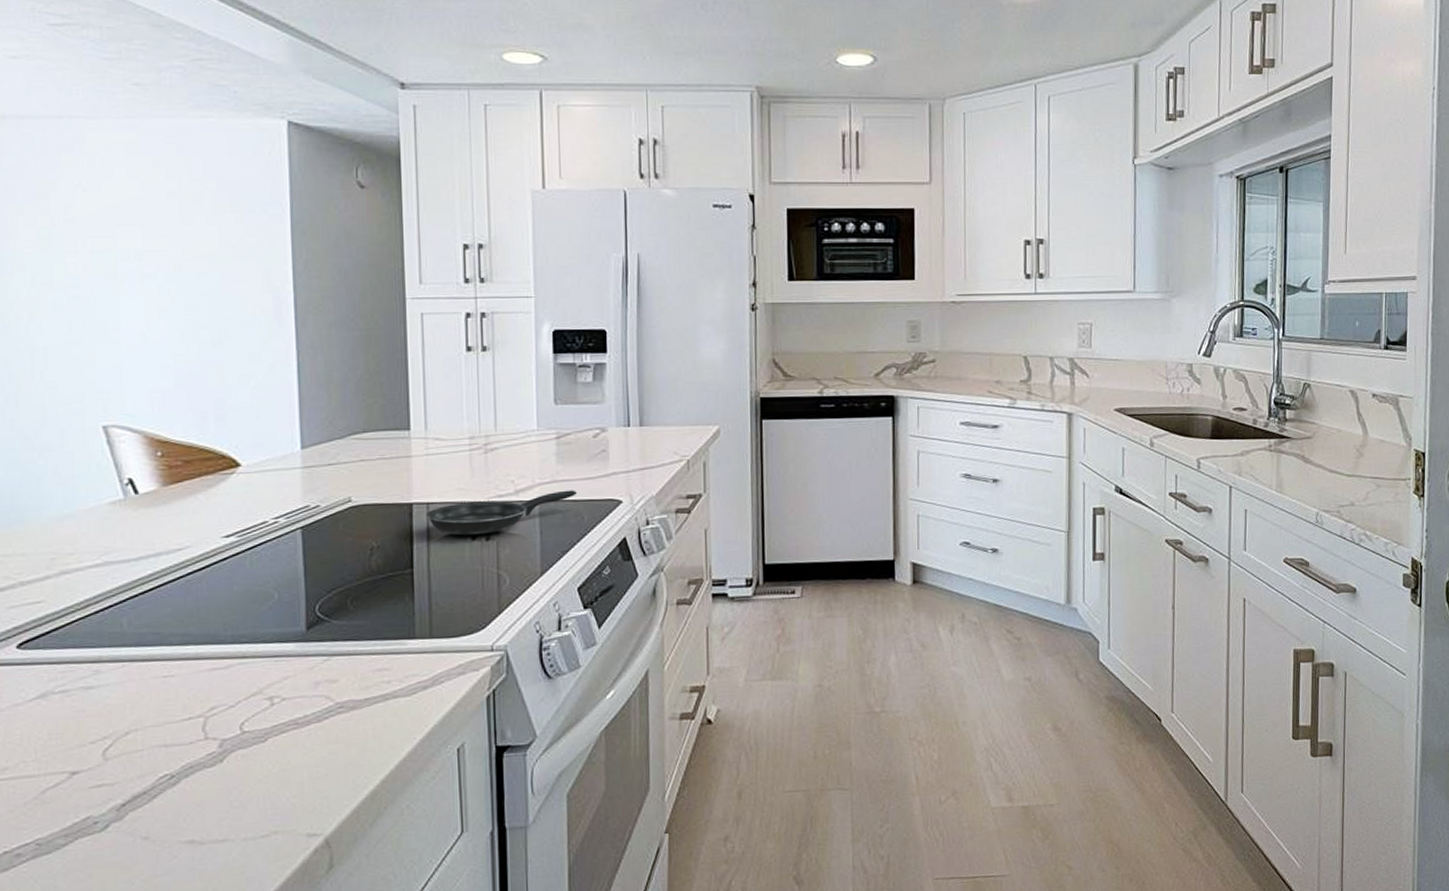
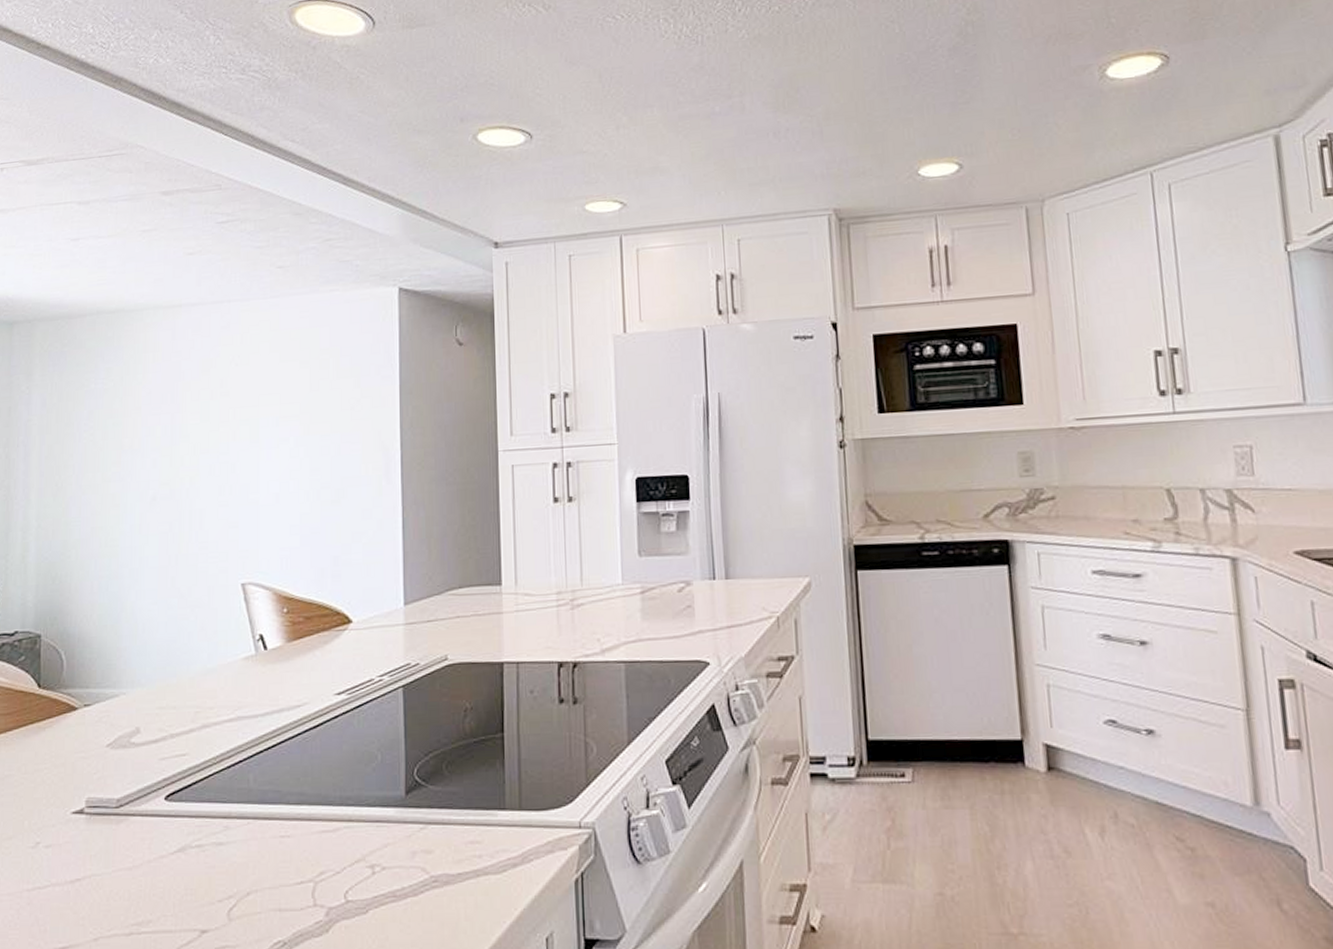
frying pan: present [426,490,577,536] -> none [516,649,663,698]

